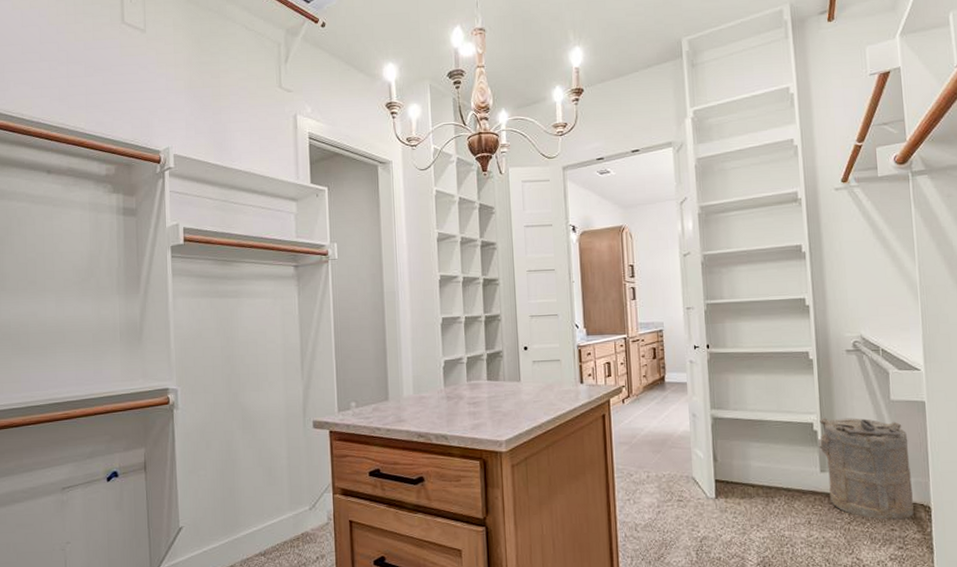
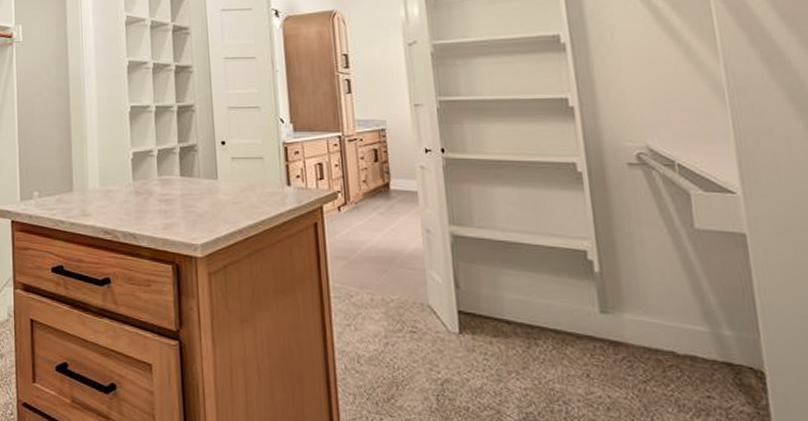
laundry hamper: present [819,418,914,520] -> none [595,245,739,385]

